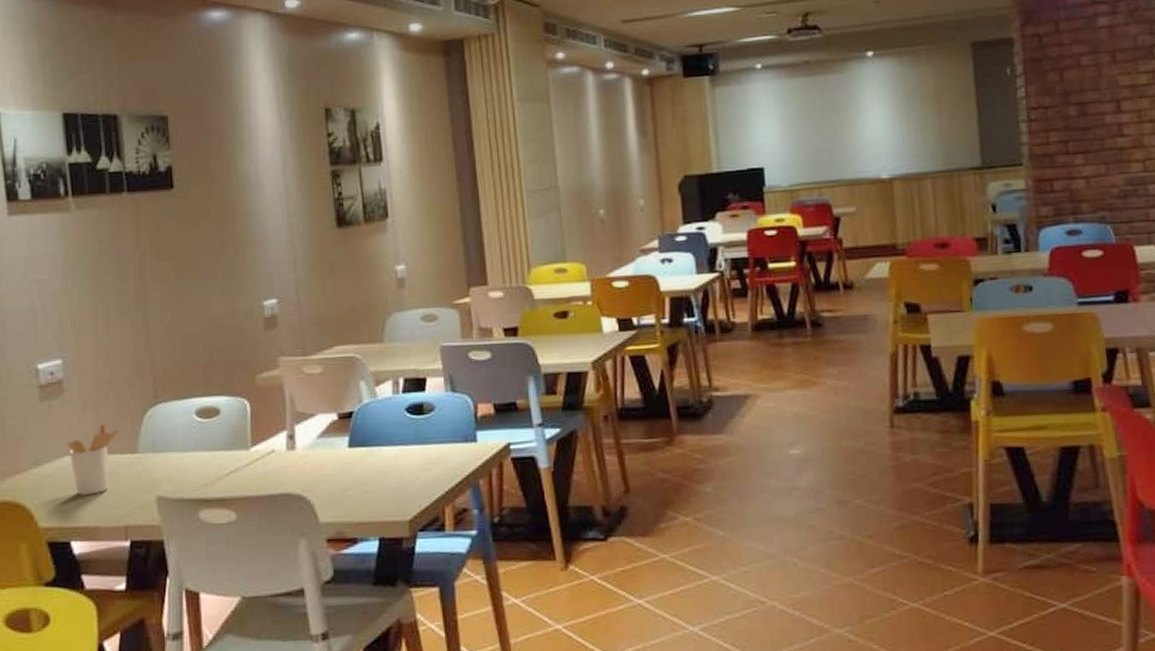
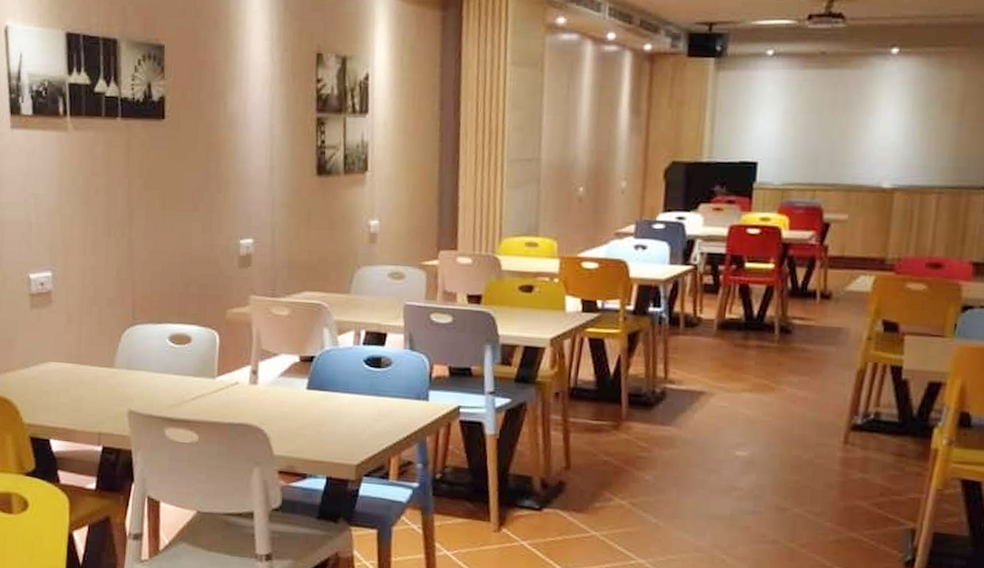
utensil holder: present [67,423,119,496] -> none [52,336,99,400]

